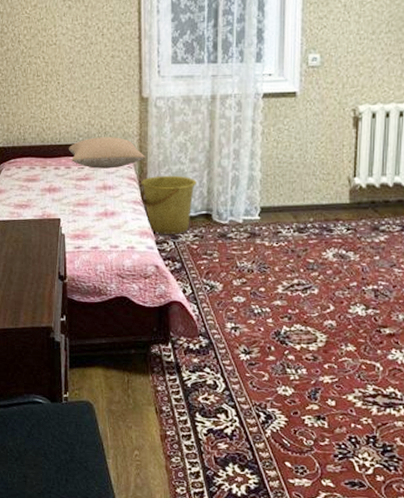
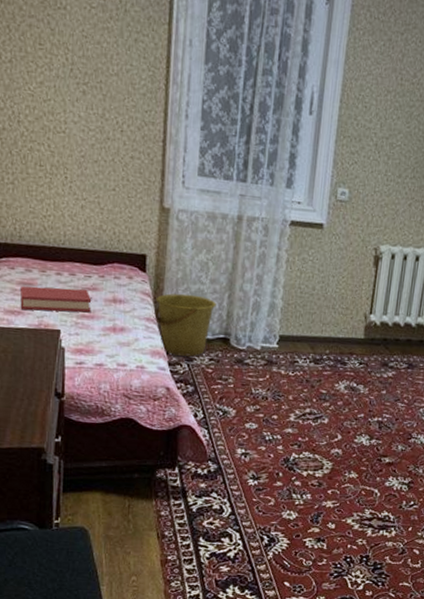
hardback book: none [27,180,85,204] -> present [20,286,91,313]
pillow: present [68,137,145,169] -> none [74,244,163,281]

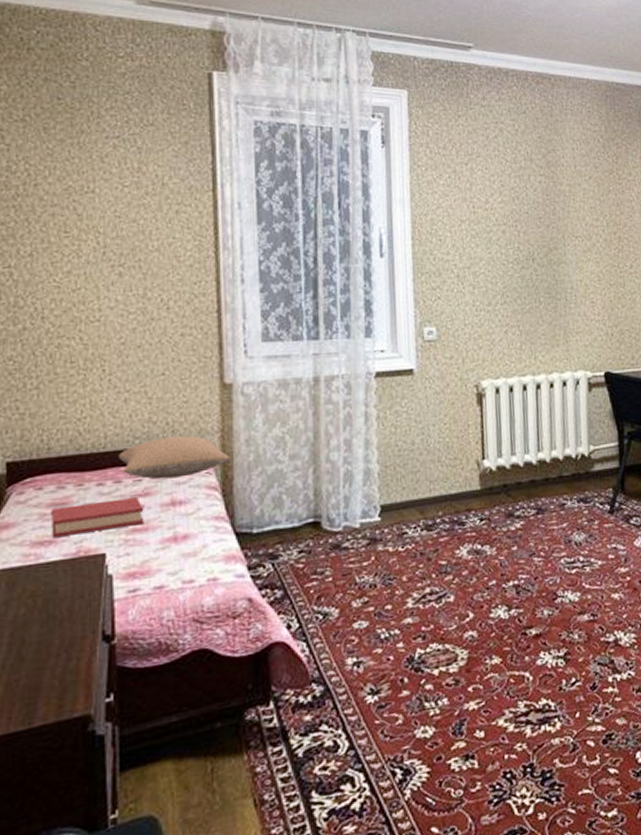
pillow: none [74,244,163,281] -> present [118,435,230,480]
bucket: present [153,293,216,357] -> none [223,477,300,556]

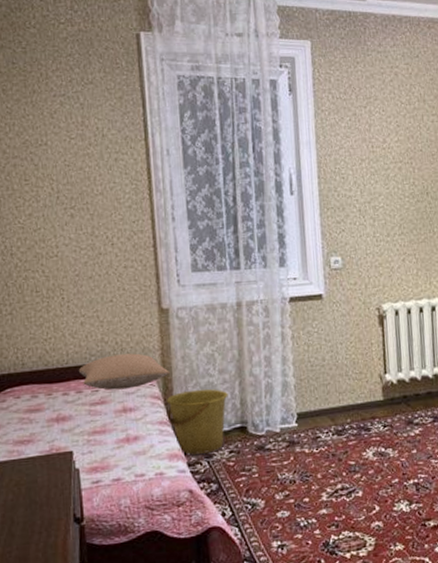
hardback book: present [52,497,144,539] -> none [28,405,102,438]
bucket: none [223,477,300,556] -> present [165,389,228,455]

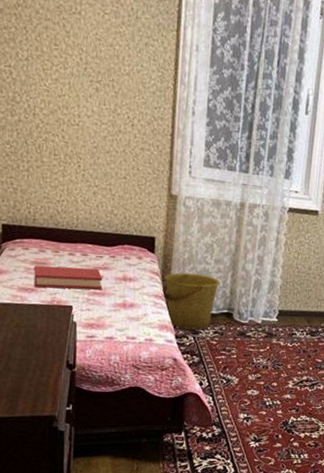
hardback book: none [28,405,102,438] -> present [34,265,103,290]
pillow: present [78,353,170,390] -> none [86,227,170,261]

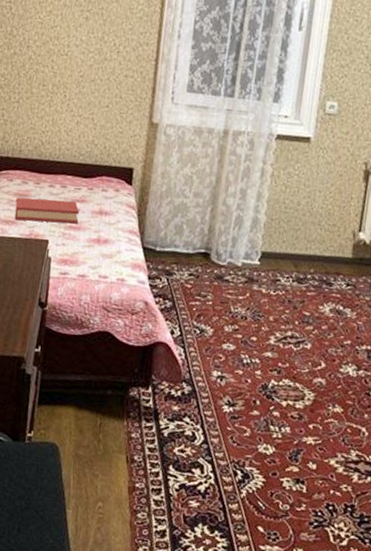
bucket: present [161,272,221,330] -> none [136,206,199,271]

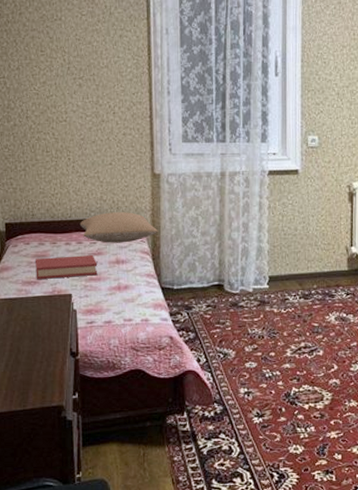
pillow: none [66,158,148,194] -> present [79,212,158,243]

